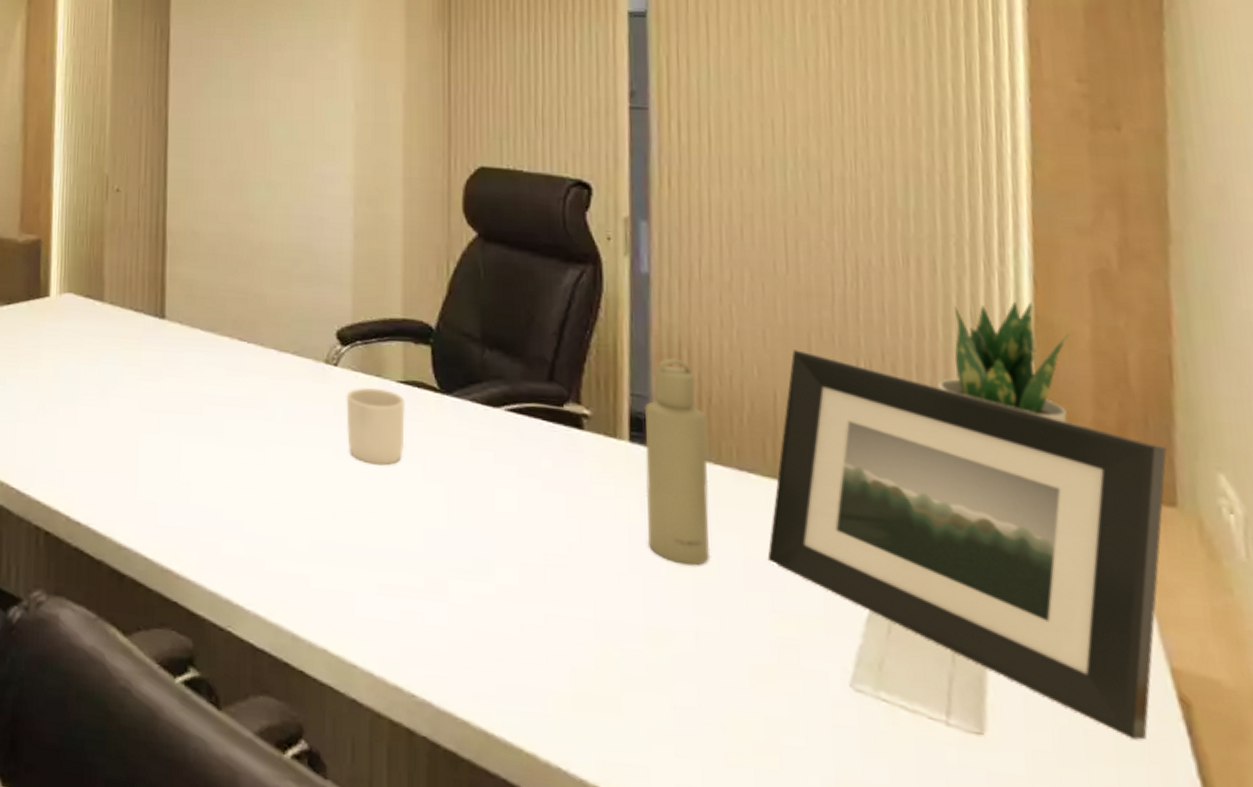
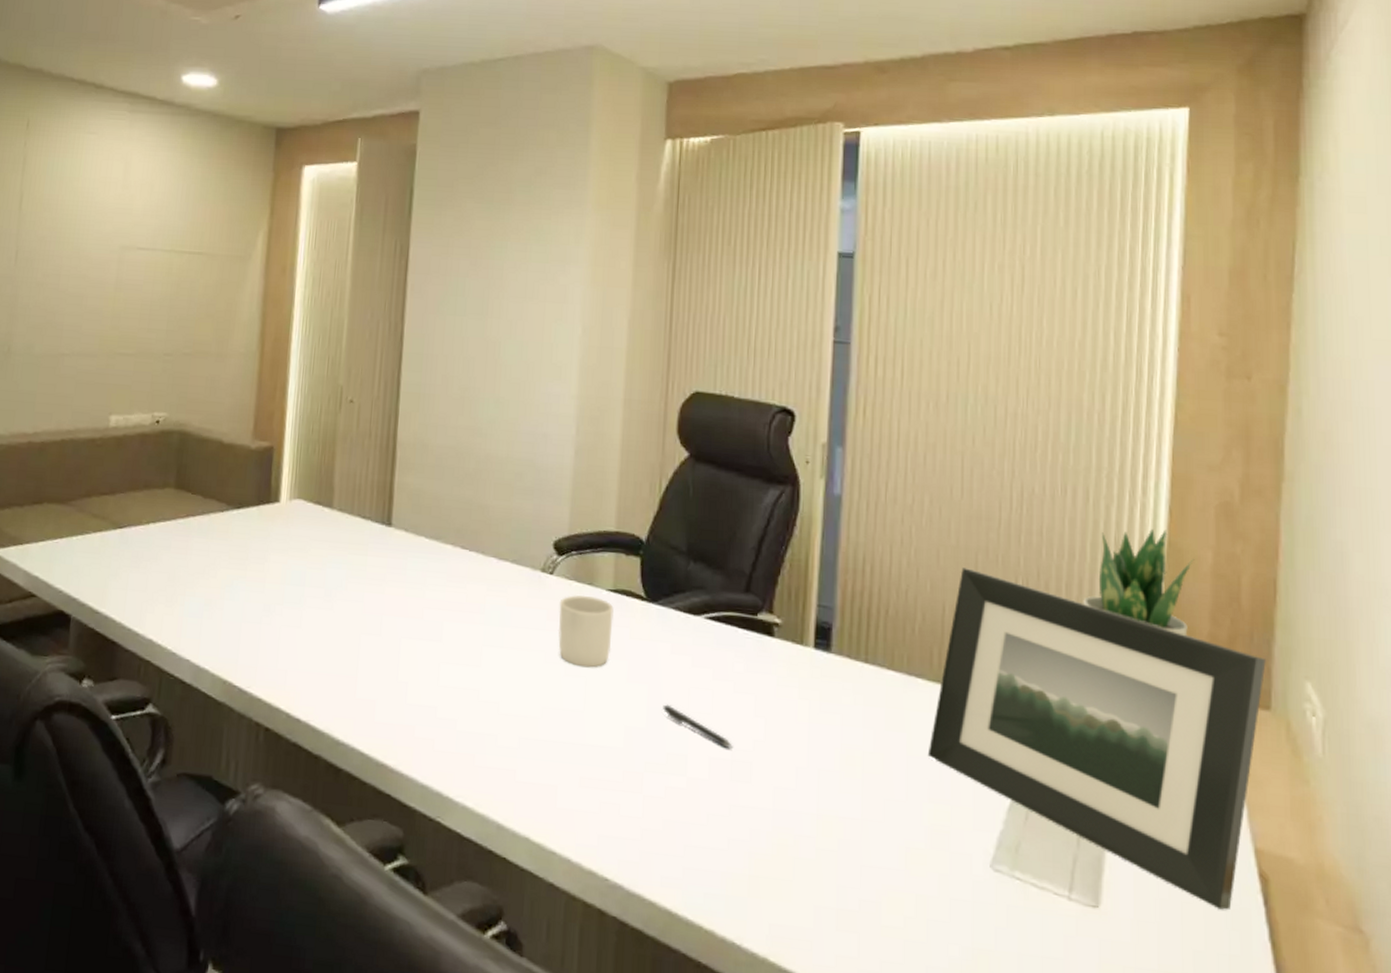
pen: none [465,504,546,552] -> present [663,704,734,748]
bottle: present [644,358,711,566] -> none [824,573,883,760]

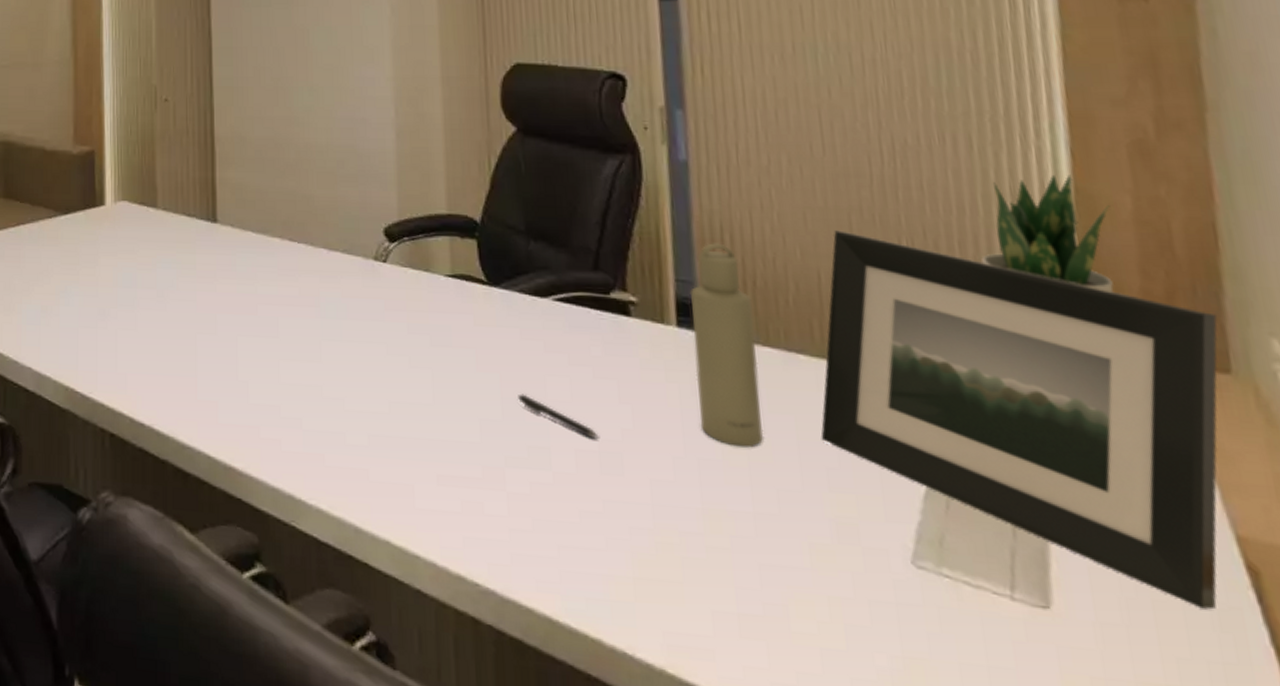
mug: present [558,595,614,668] -> none [396,283,456,358]
bottle: none [824,573,883,760] -> present [689,243,764,447]

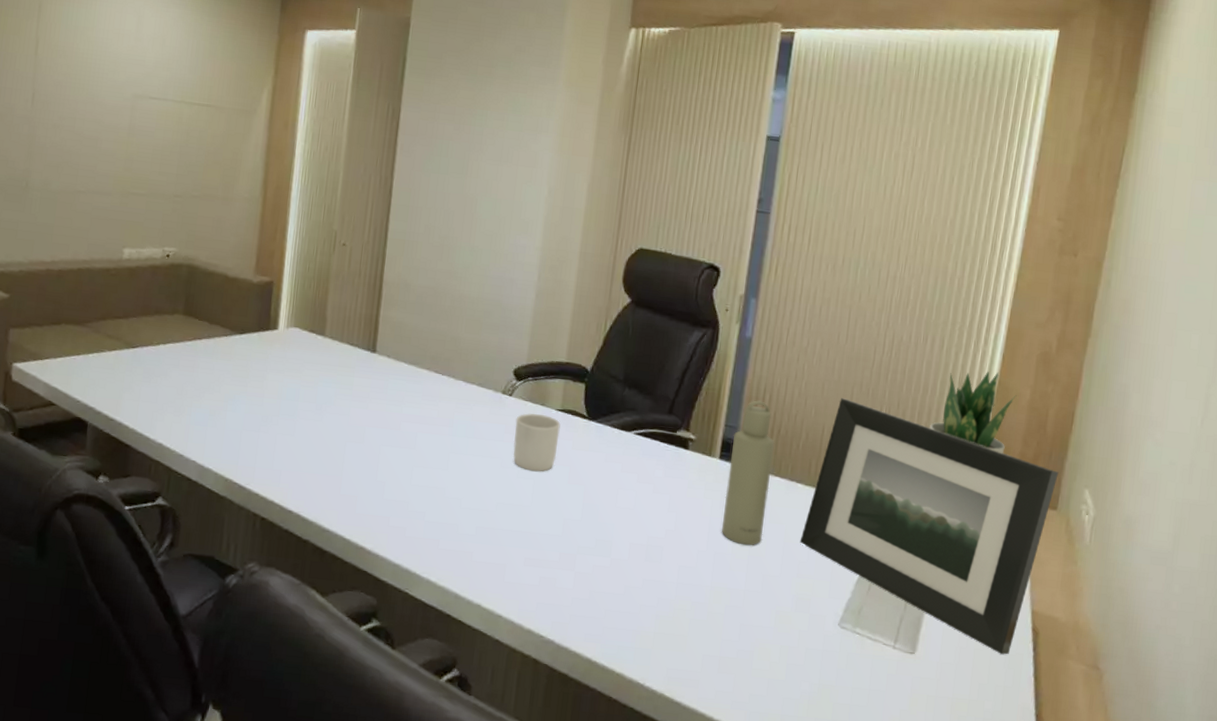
mug: none [396,283,456,358] -> present [513,413,561,472]
pen: present [518,394,600,439] -> none [595,501,650,536]

